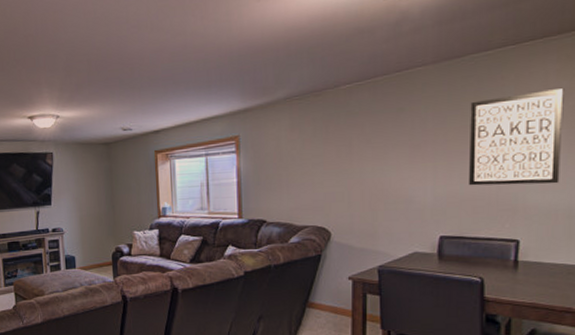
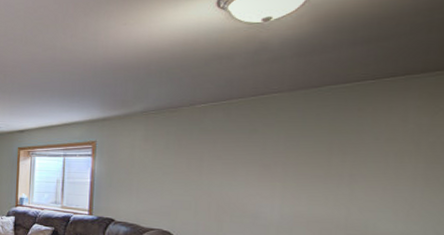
wall art: present [469,88,564,186] -> none [318,125,425,216]

